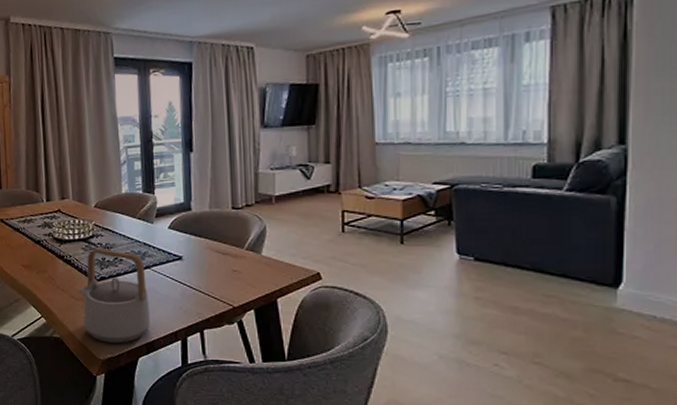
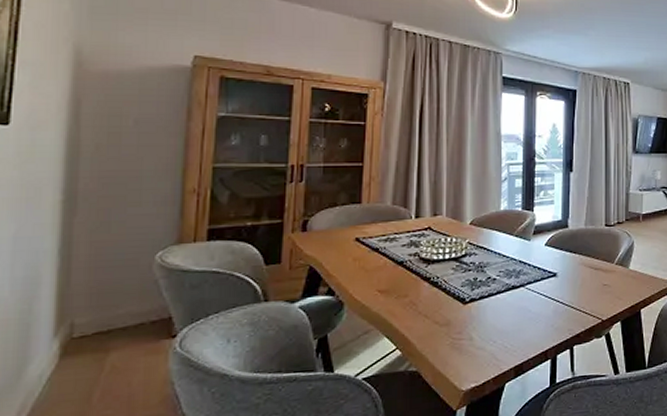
teapot: present [79,247,150,343] -> none [444,267,520,371]

